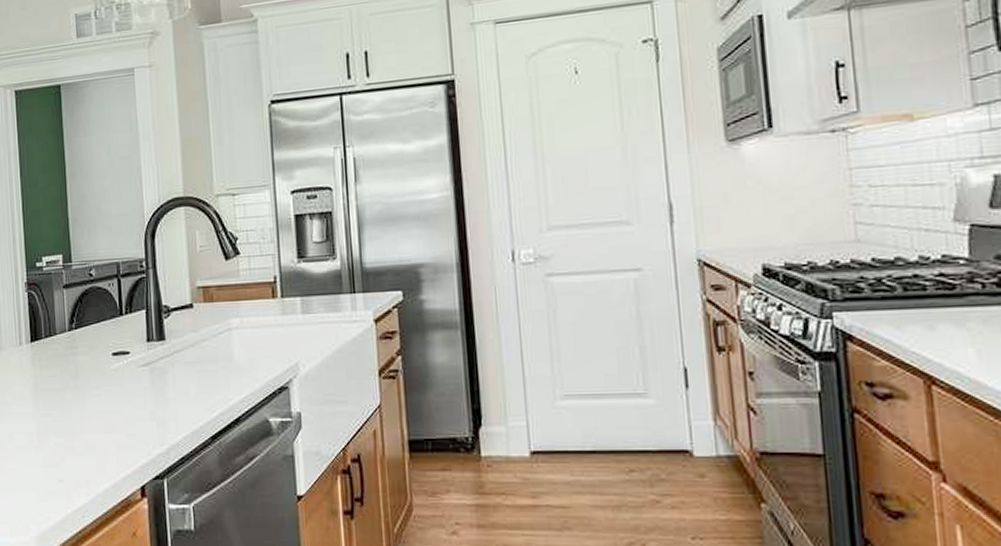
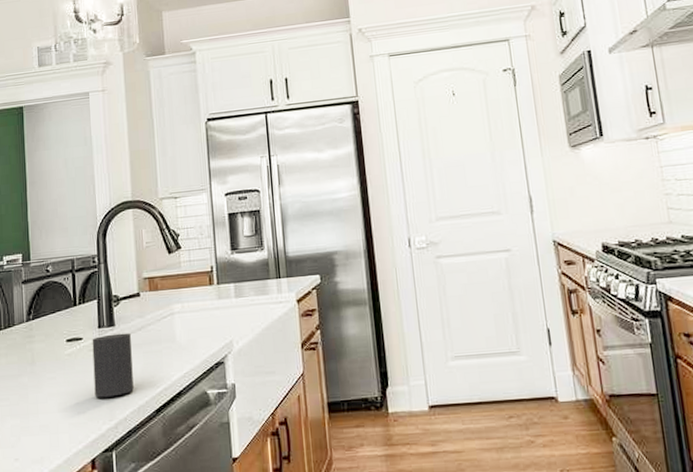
cup: none [140,348,187,420] -> present [92,333,134,398]

